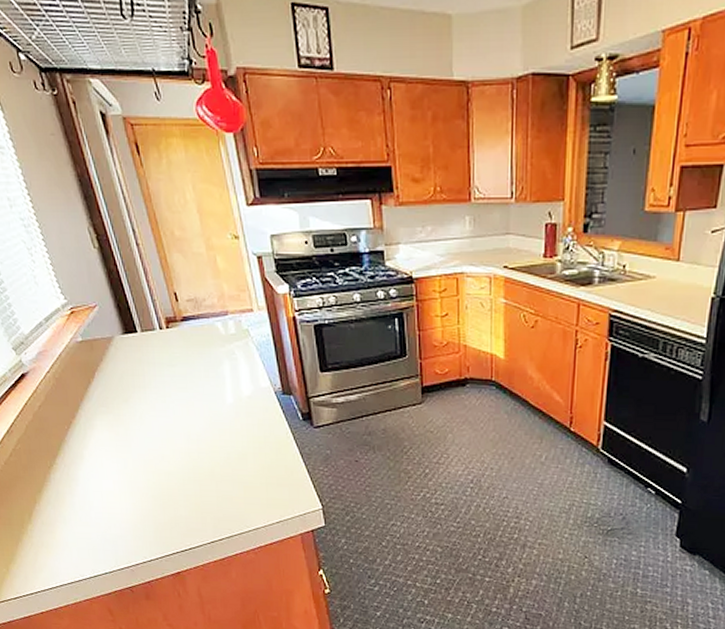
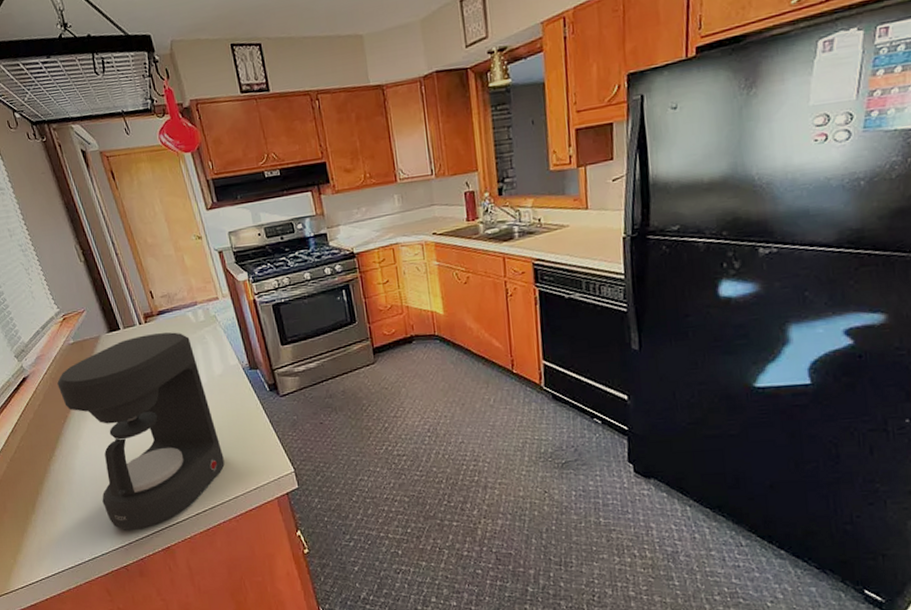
coffee maker: none [61,342,246,552] -> present [57,332,225,530]

